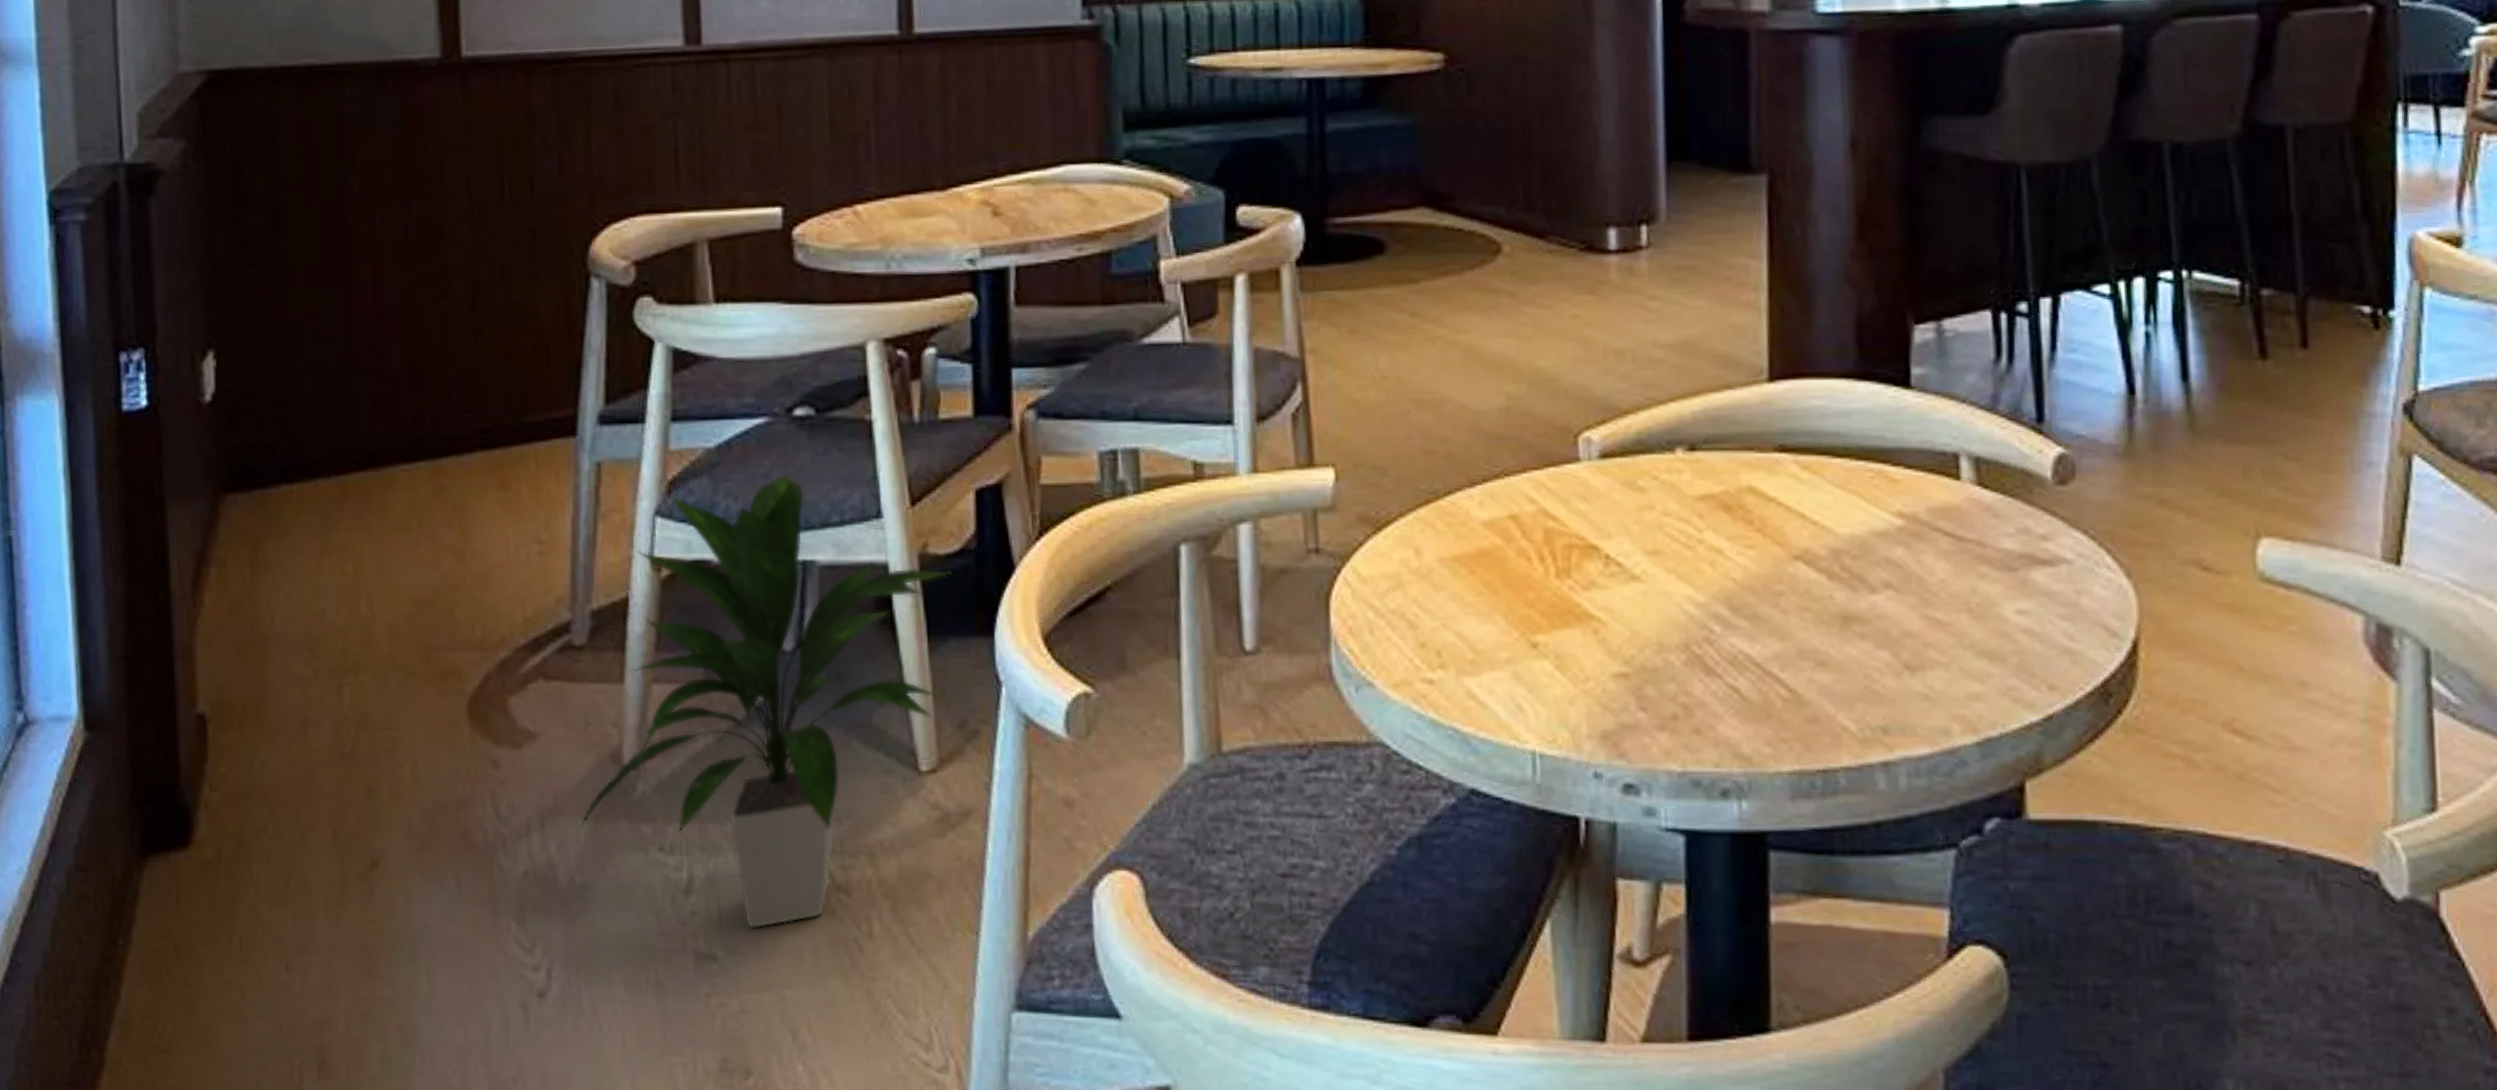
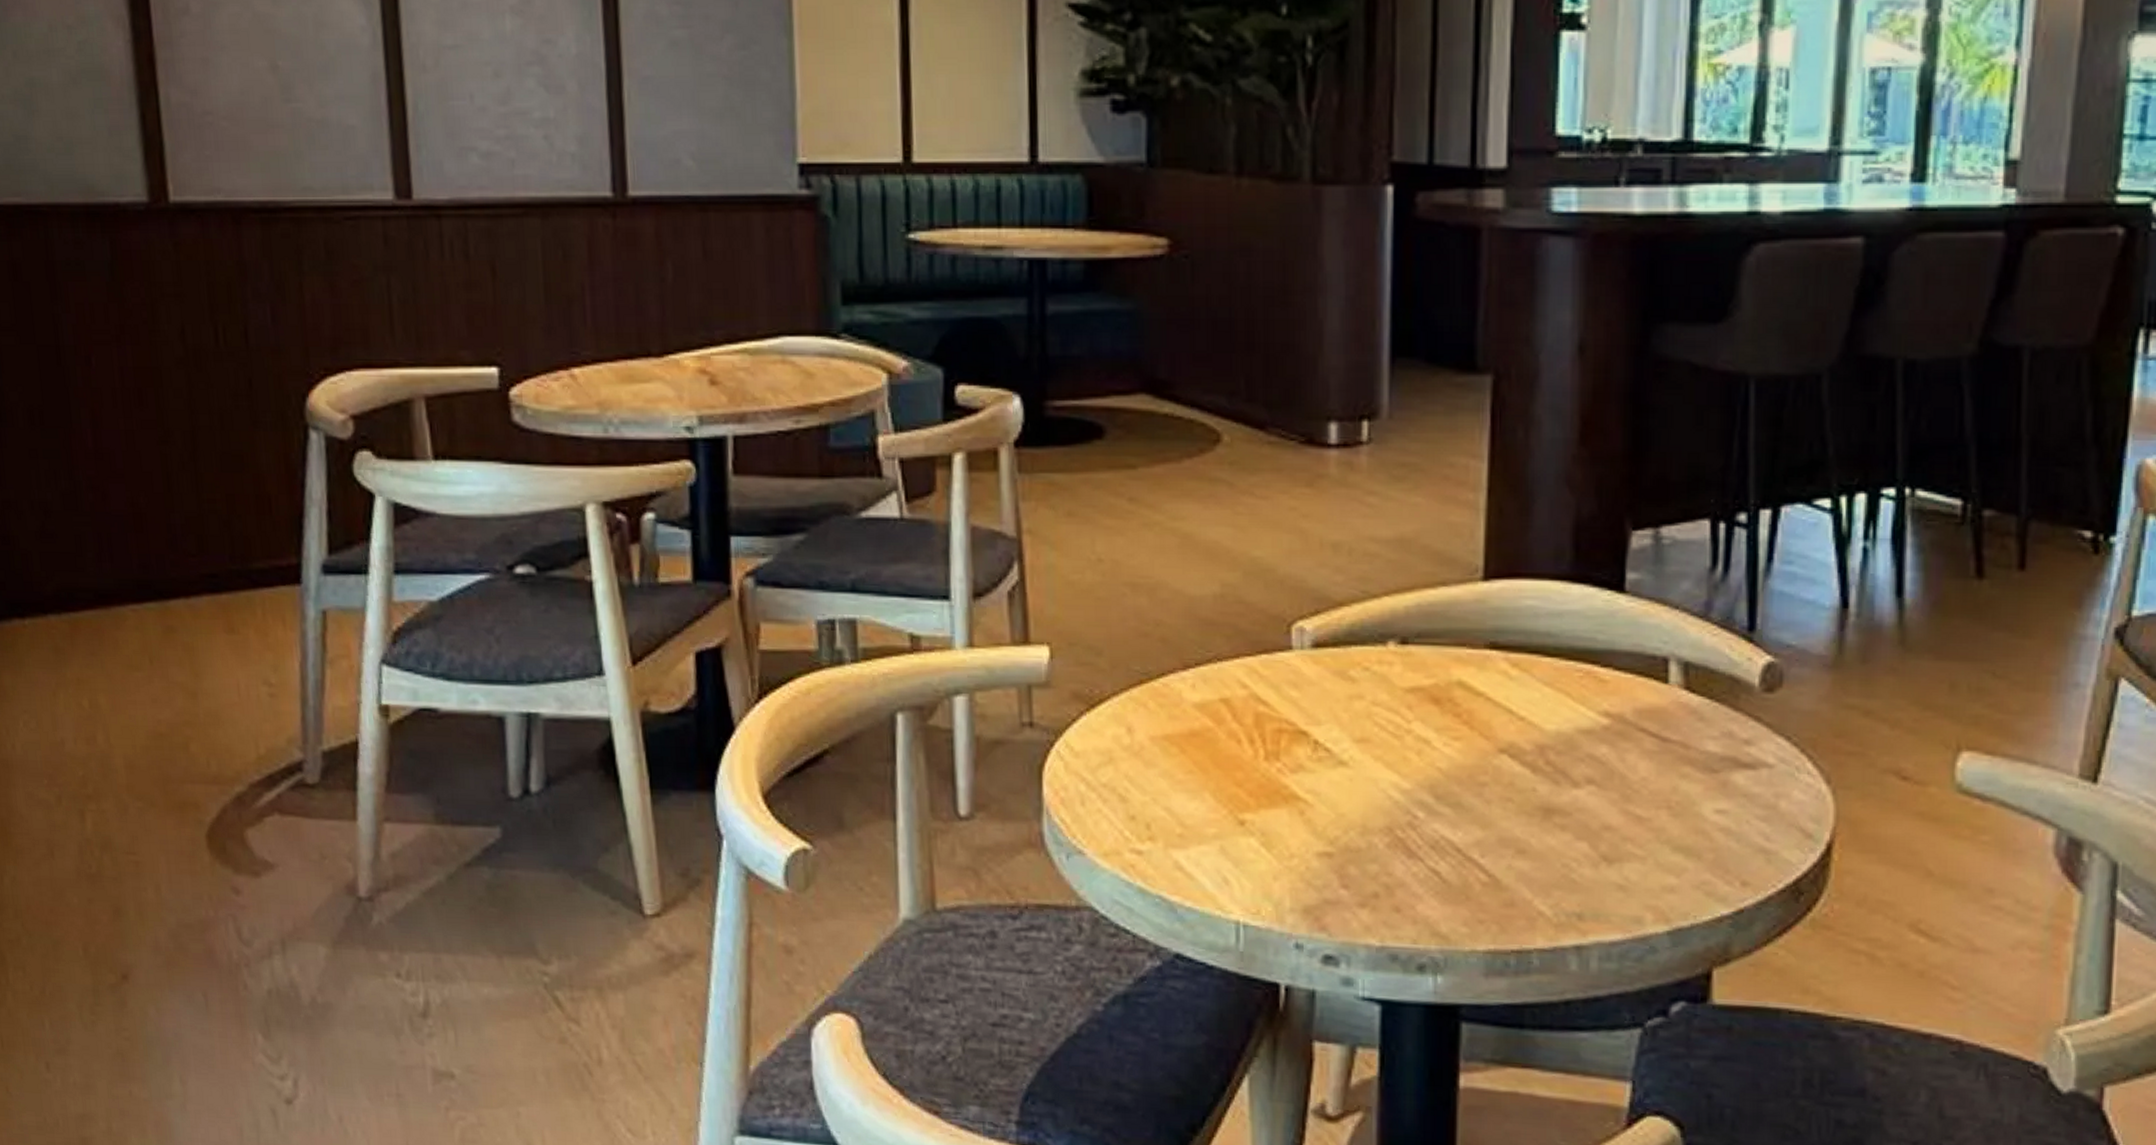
indoor plant: present [576,473,952,929] -> none [316,628,673,1051]

